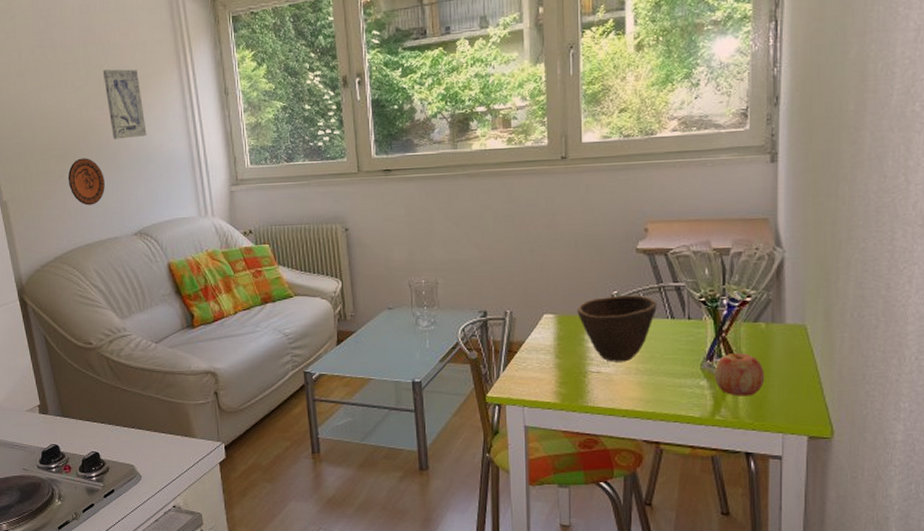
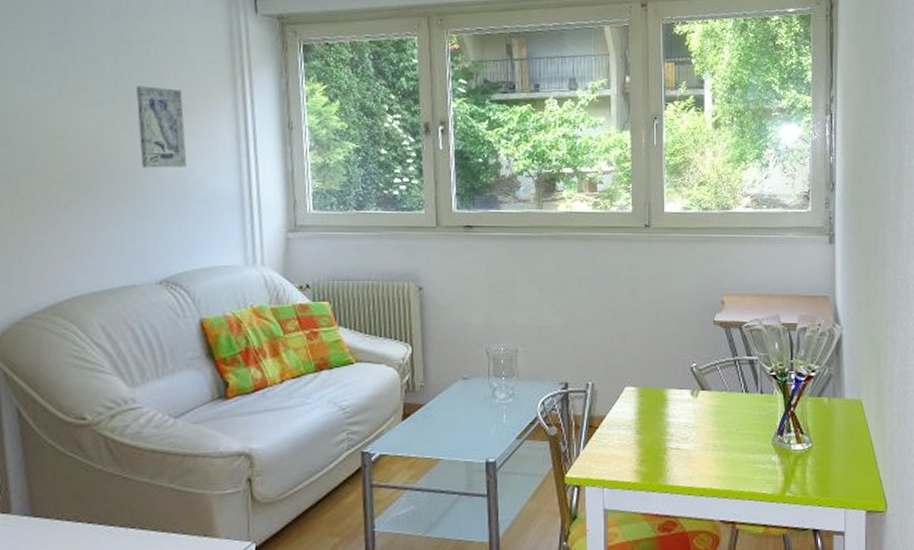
decorative plate: present [67,158,105,206] -> none [74,186,125,245]
bowl: present [577,295,657,362] -> none [658,368,733,438]
apple: present [714,352,765,396] -> none [784,427,829,472]

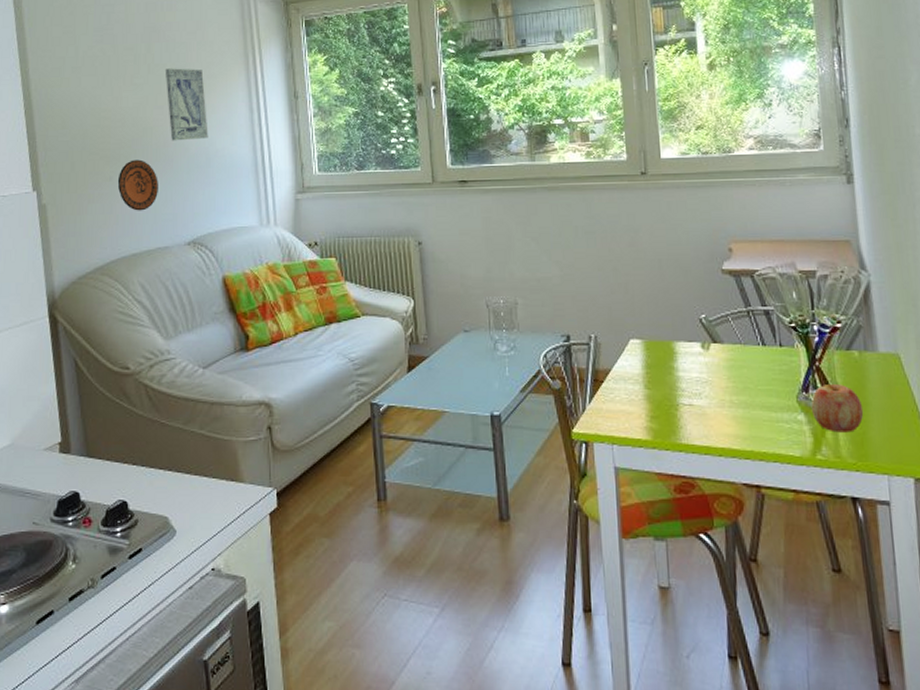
decorative plate: none [74,186,125,245] -> present [117,159,158,211]
apple: none [784,427,829,472] -> present [811,383,864,433]

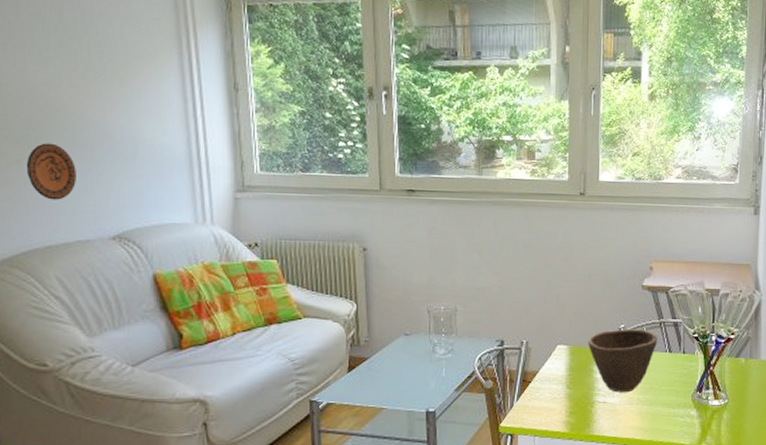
wall art: present [165,68,208,141] -> none [81,42,135,127]
bowl: none [665,319,747,394] -> present [588,329,658,393]
apple: present [811,383,864,433] -> none [702,385,743,425]

